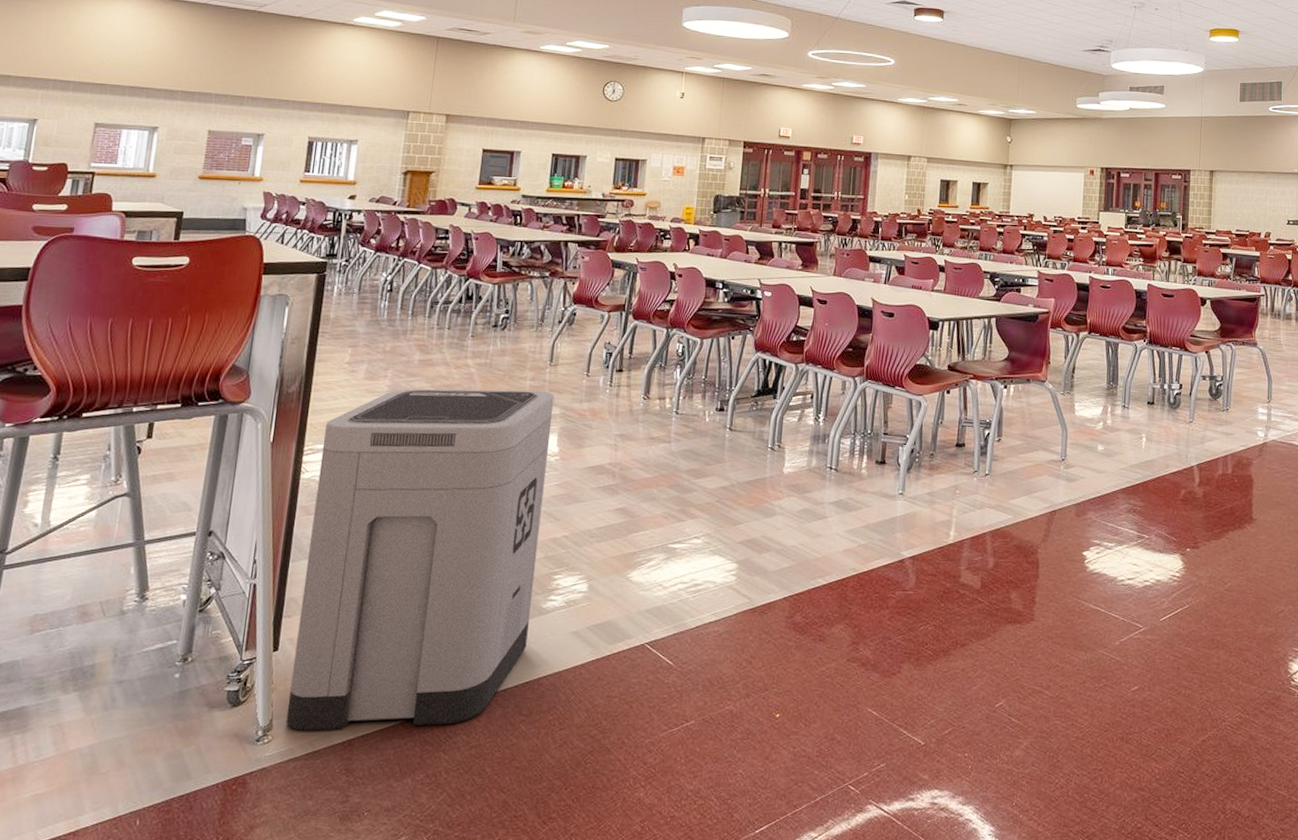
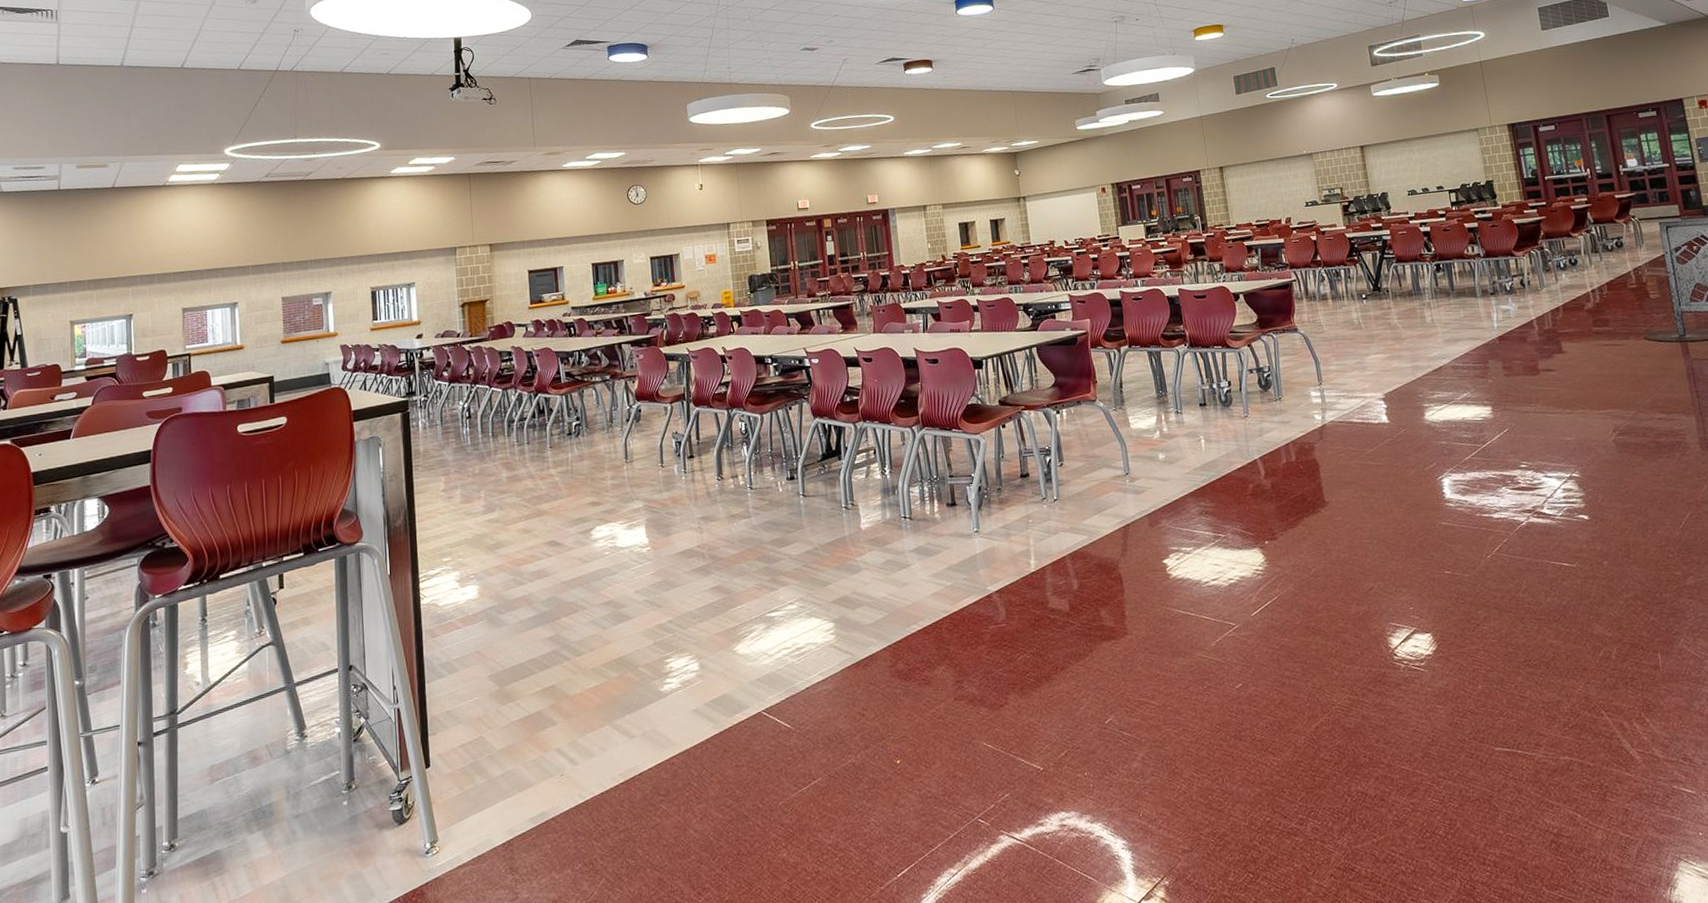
trash can: present [286,388,555,731] -> none [434,487,653,839]

